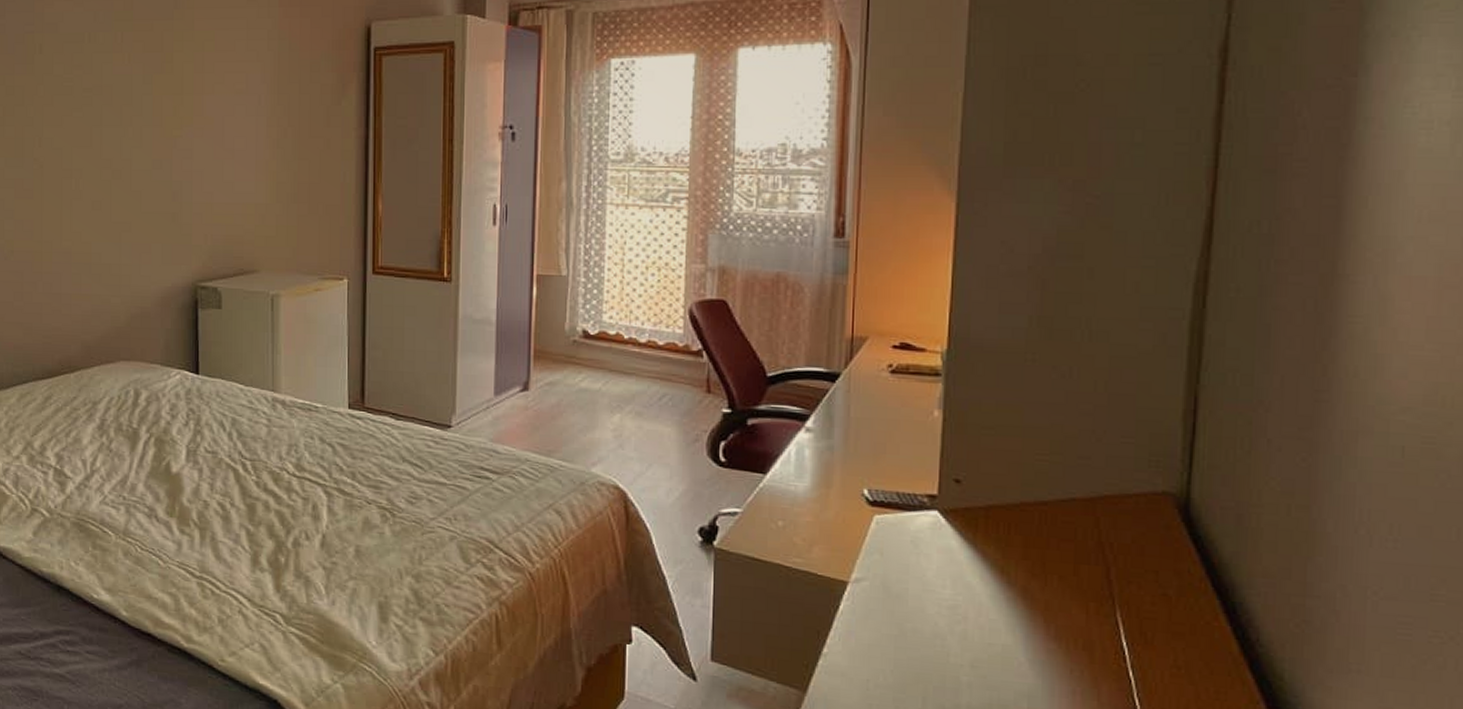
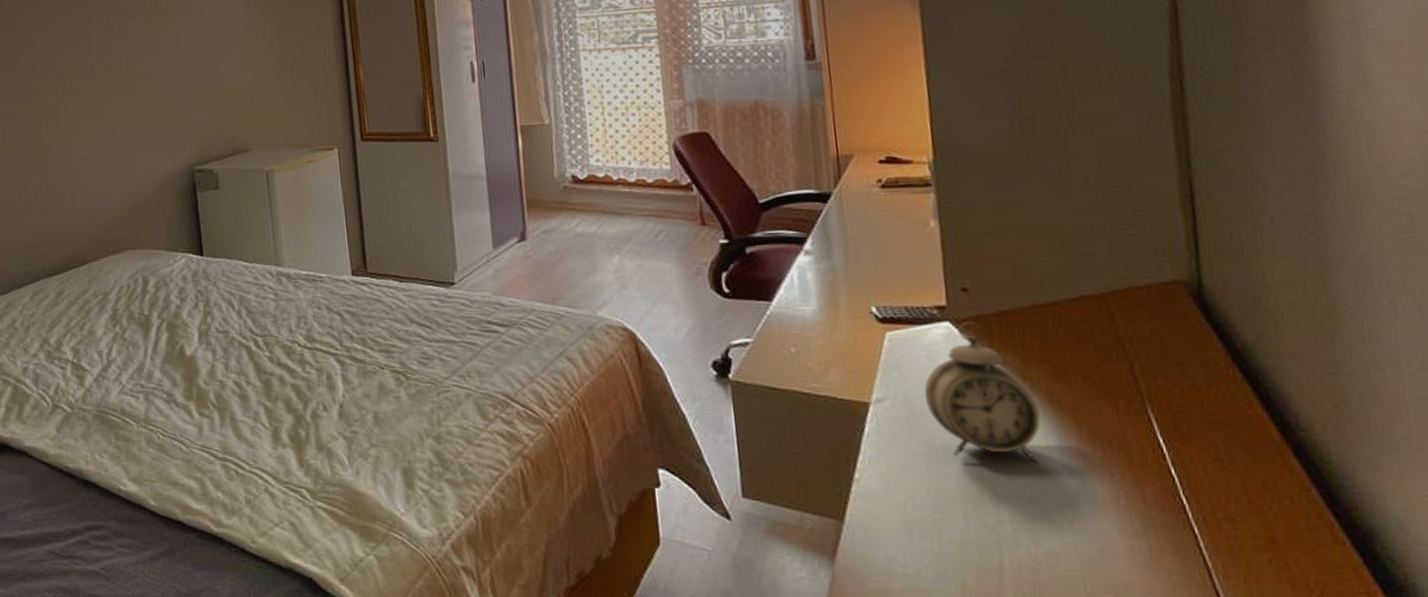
alarm clock: none [902,513,1012,653] -> present [924,322,1041,462]

